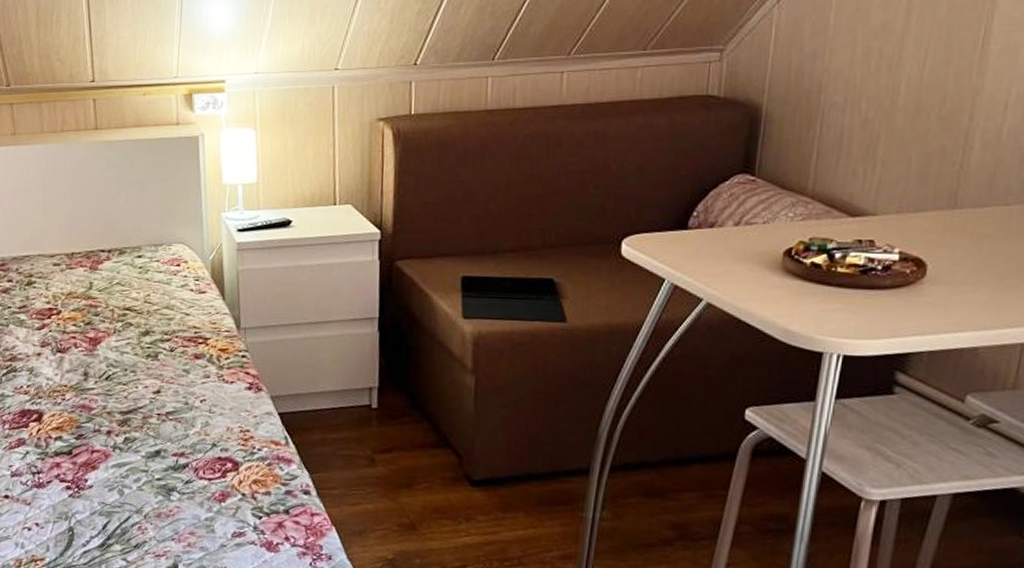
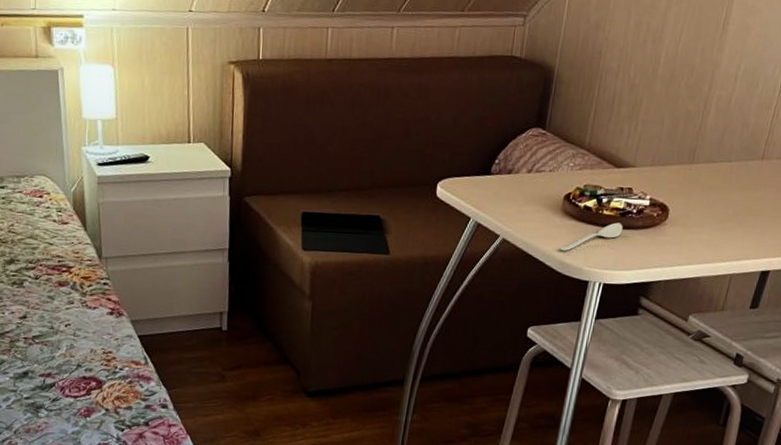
spoon: none [781,281,865,316] -> present [559,222,623,251]

